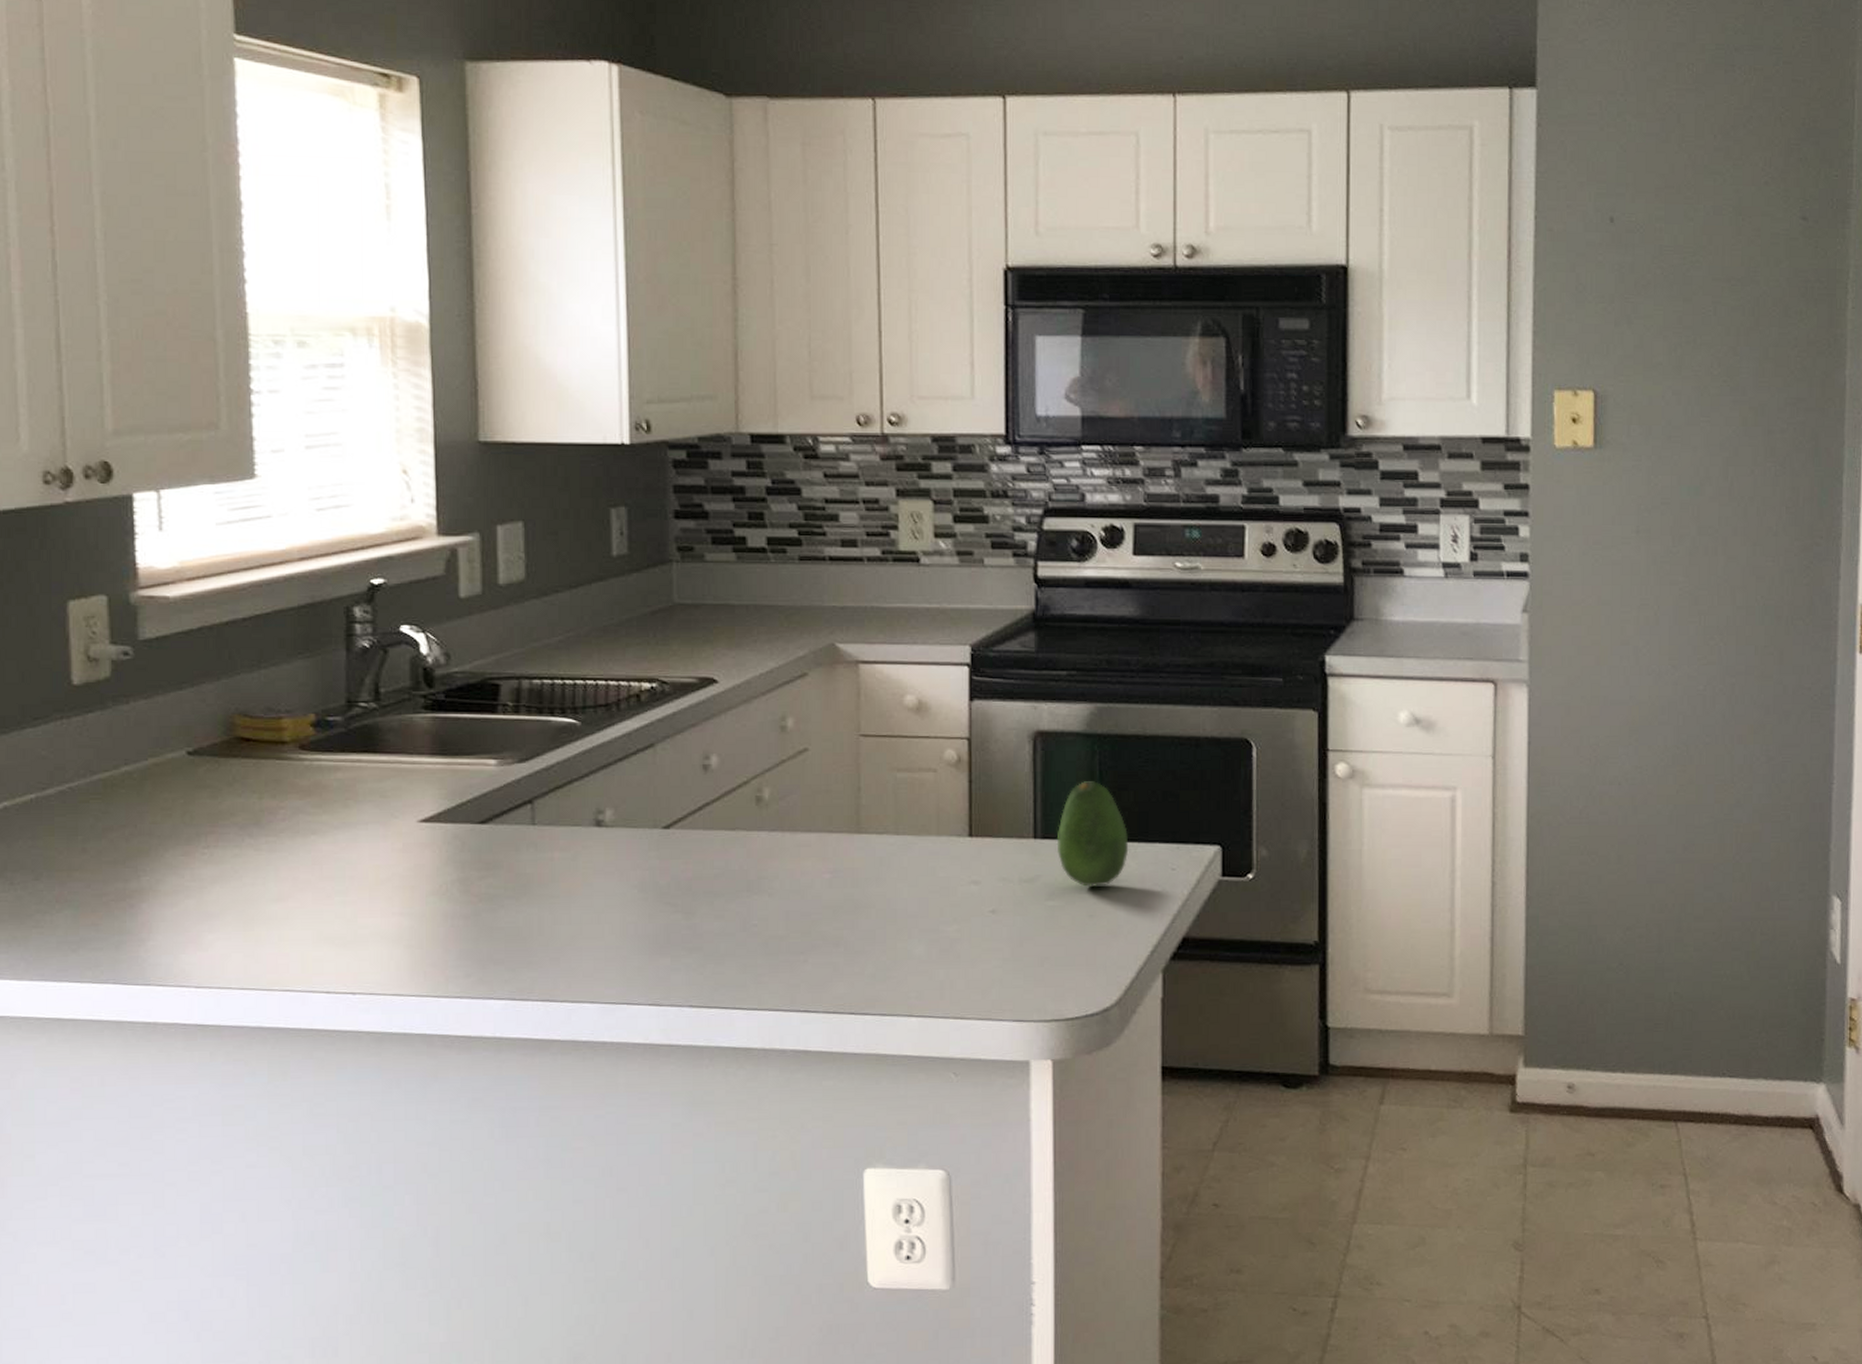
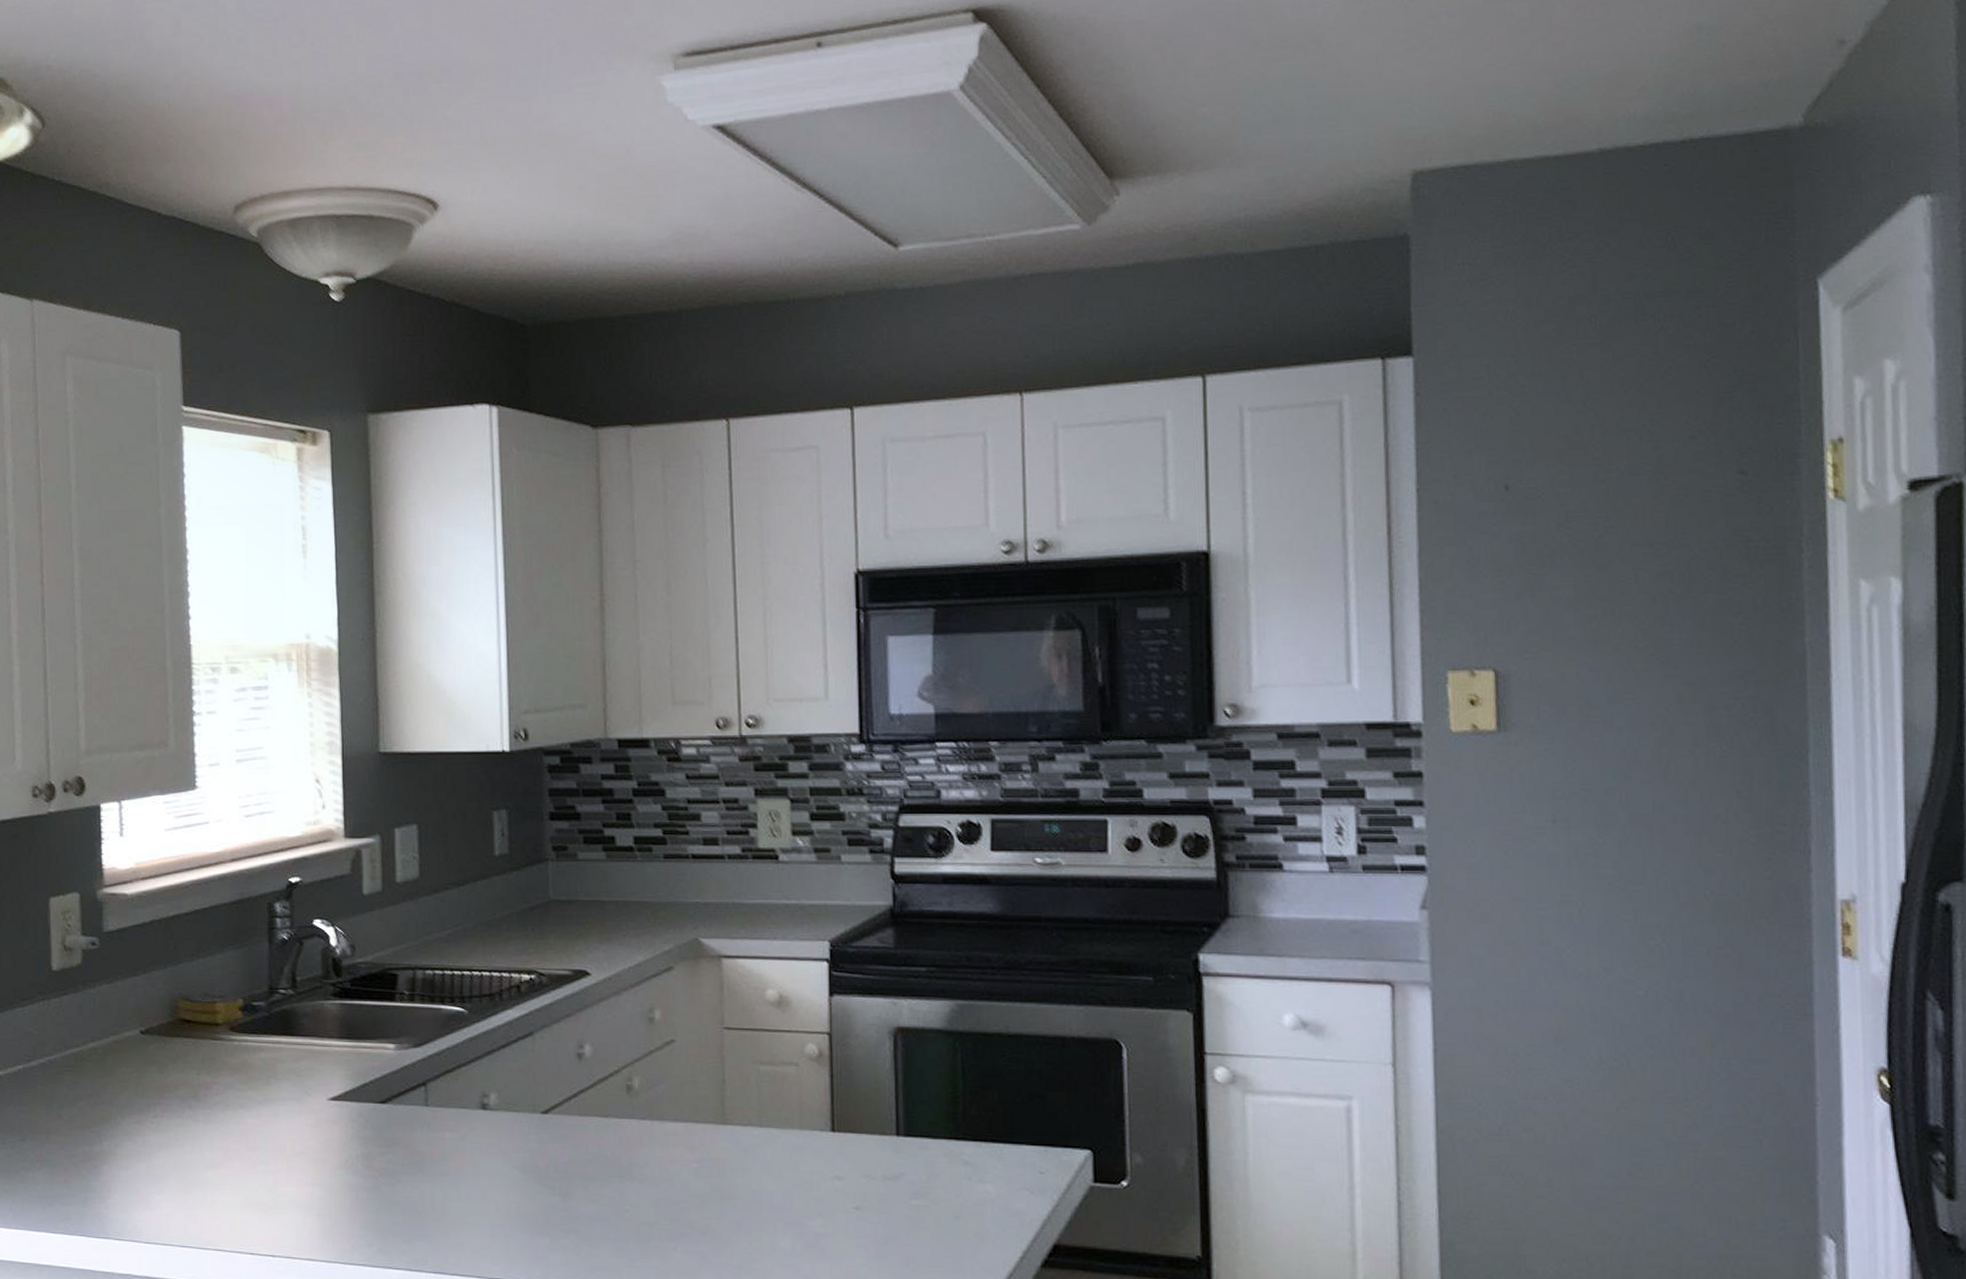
fruit: present [1056,781,1129,887] -> none [919,1079,995,1187]

